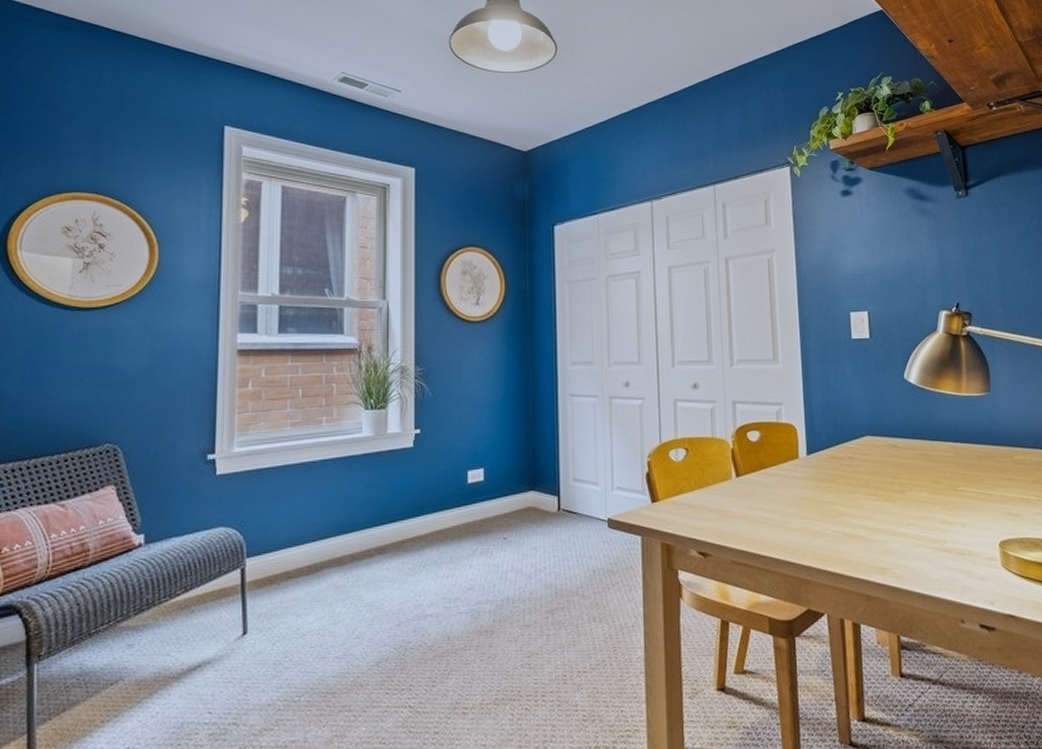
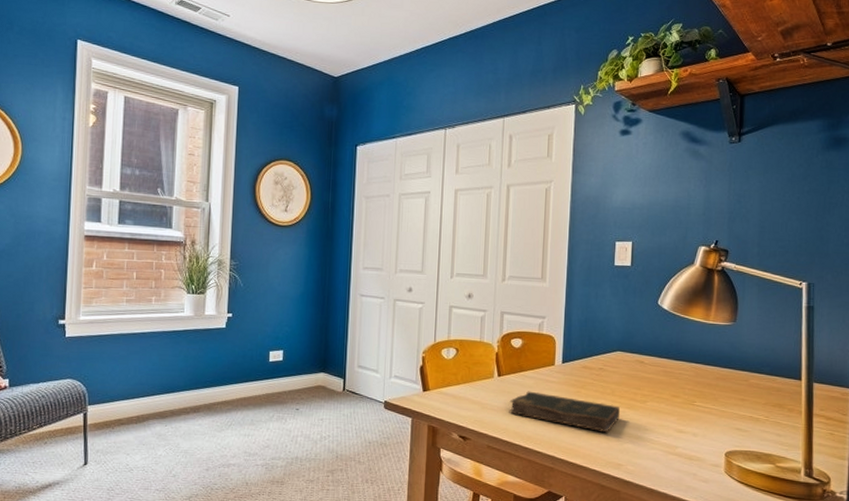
bible: none [752,491,878,532] -> present [509,391,621,433]

